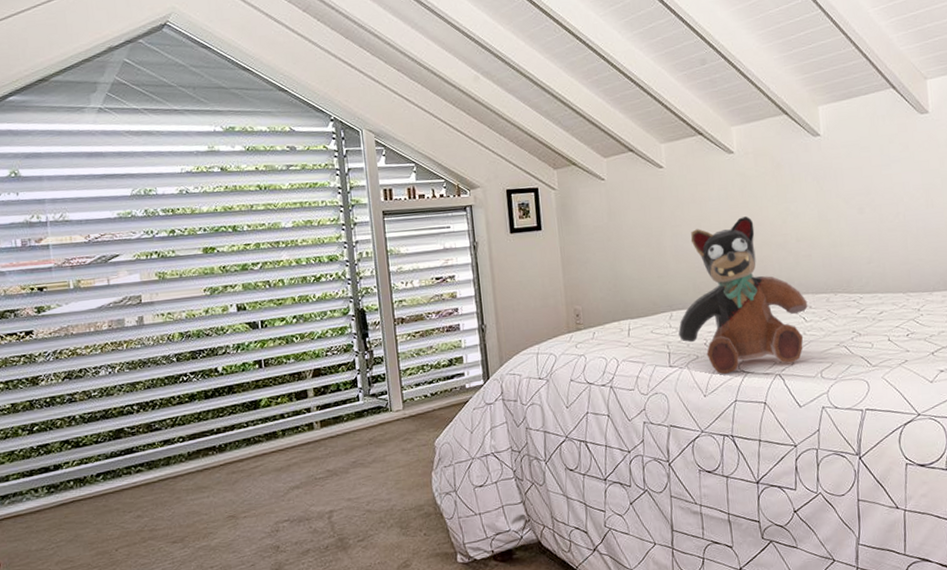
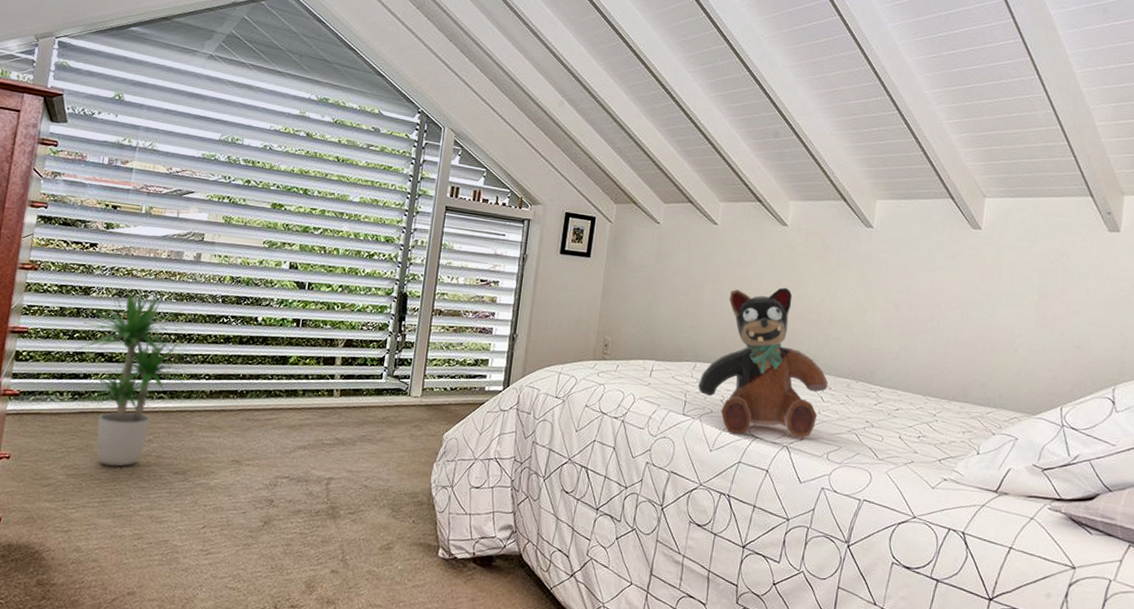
potted plant: none [38,366,170,551] -> present [75,288,196,466]

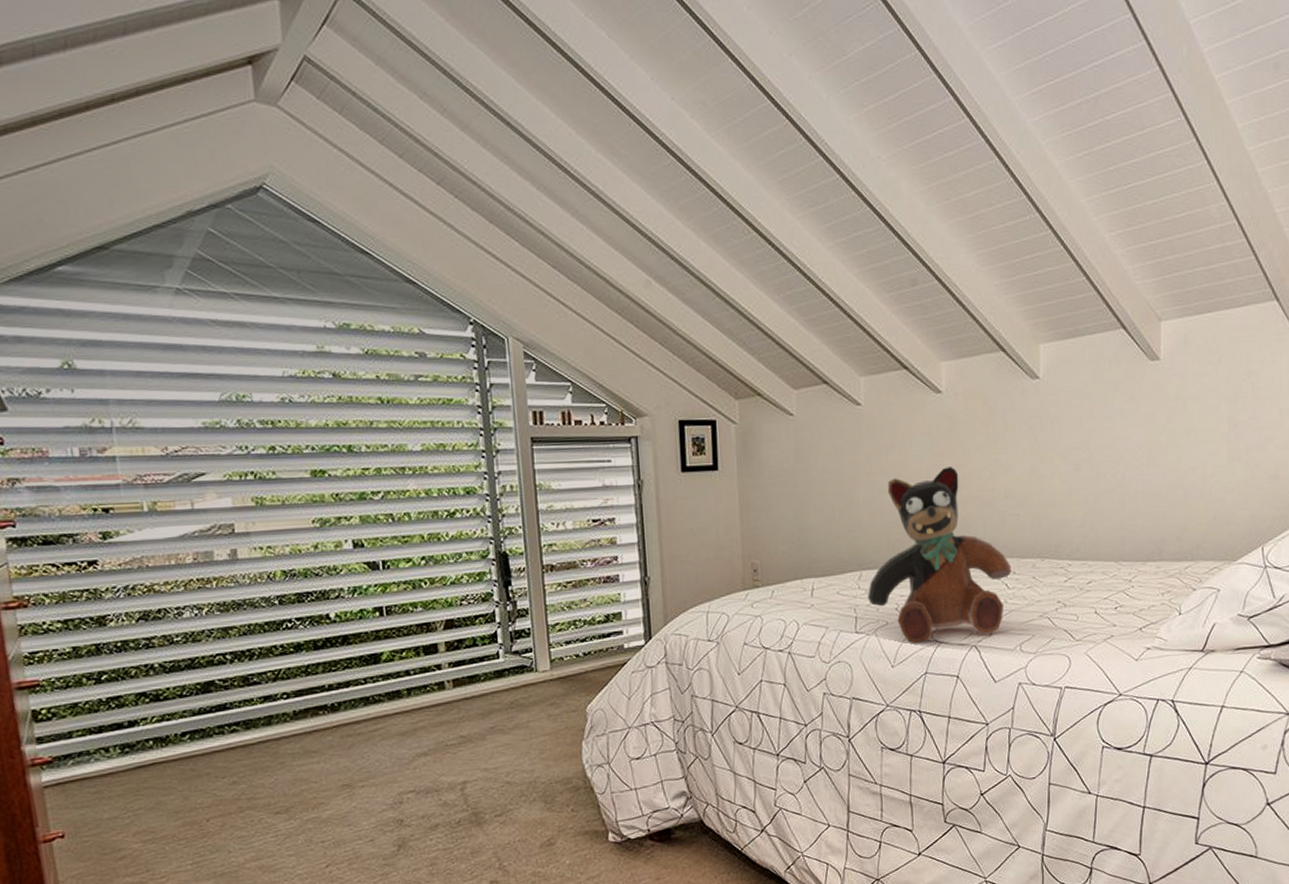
potted plant: present [75,288,196,466] -> none [108,606,271,821]

